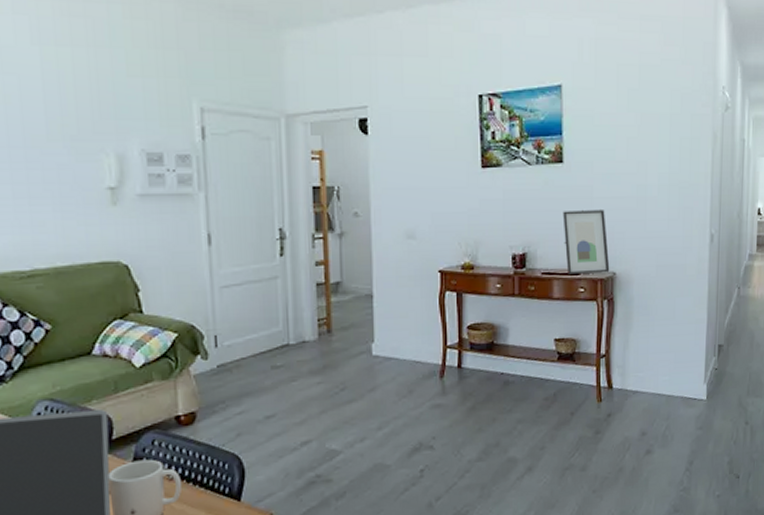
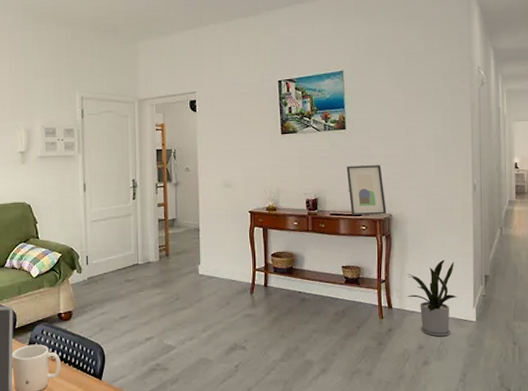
house plant: none [631,327,687,421] -> present [407,259,458,338]

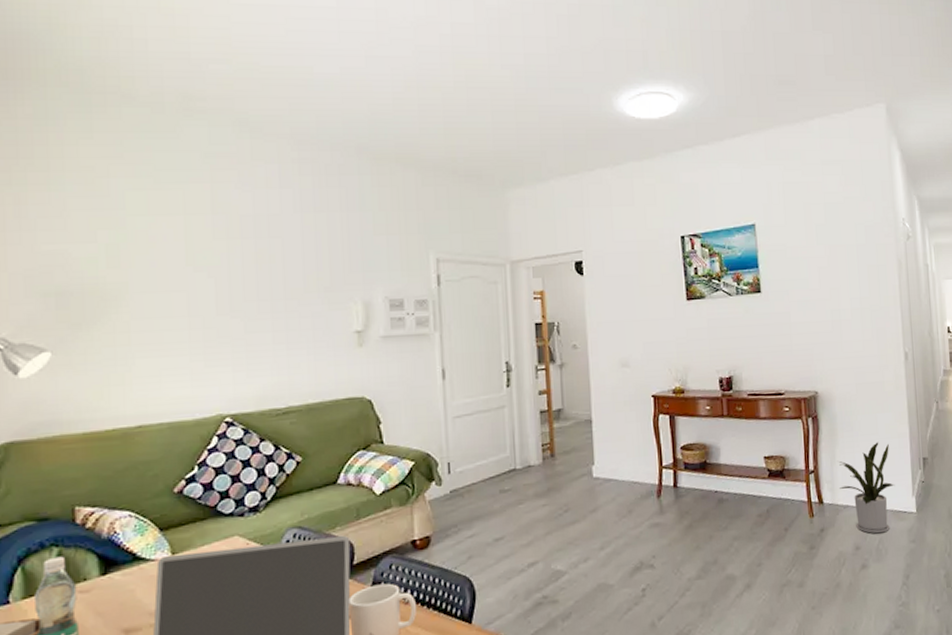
picture frame: present [346,164,387,216] -> none [764,333,812,395]

